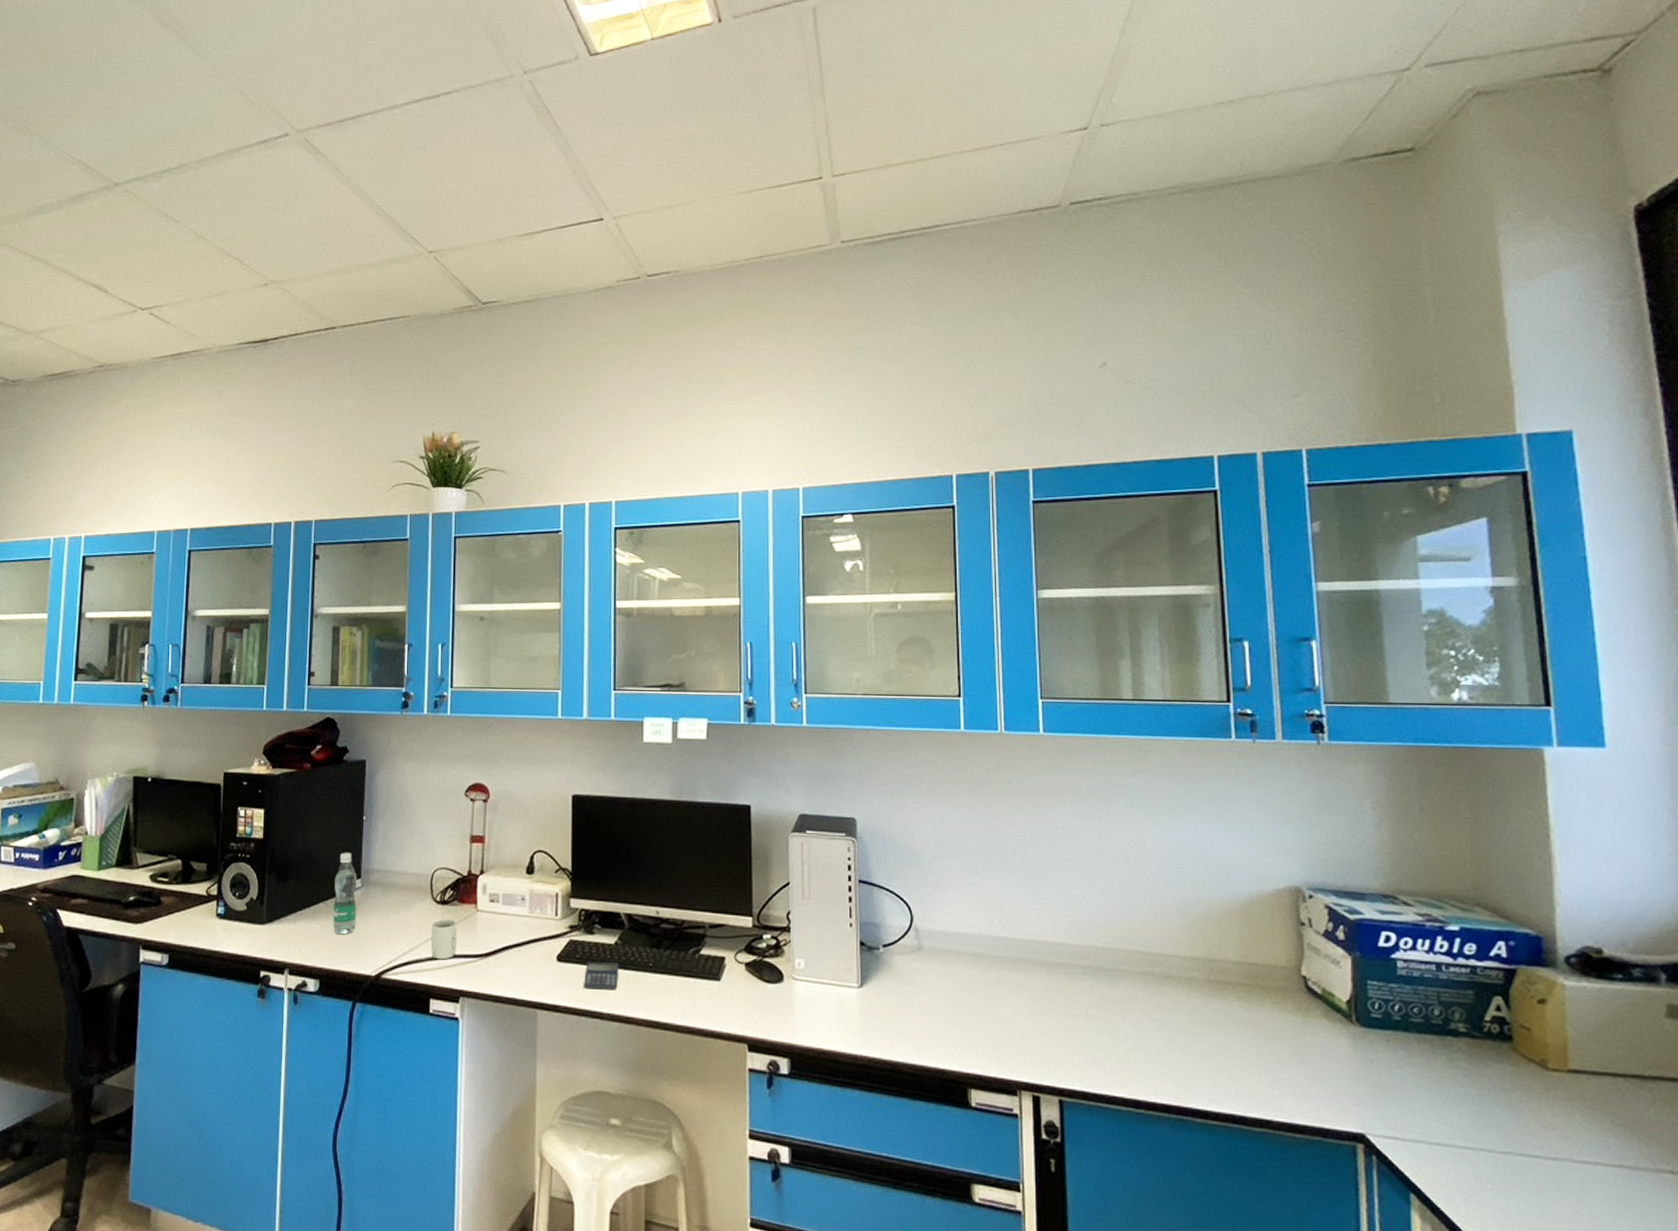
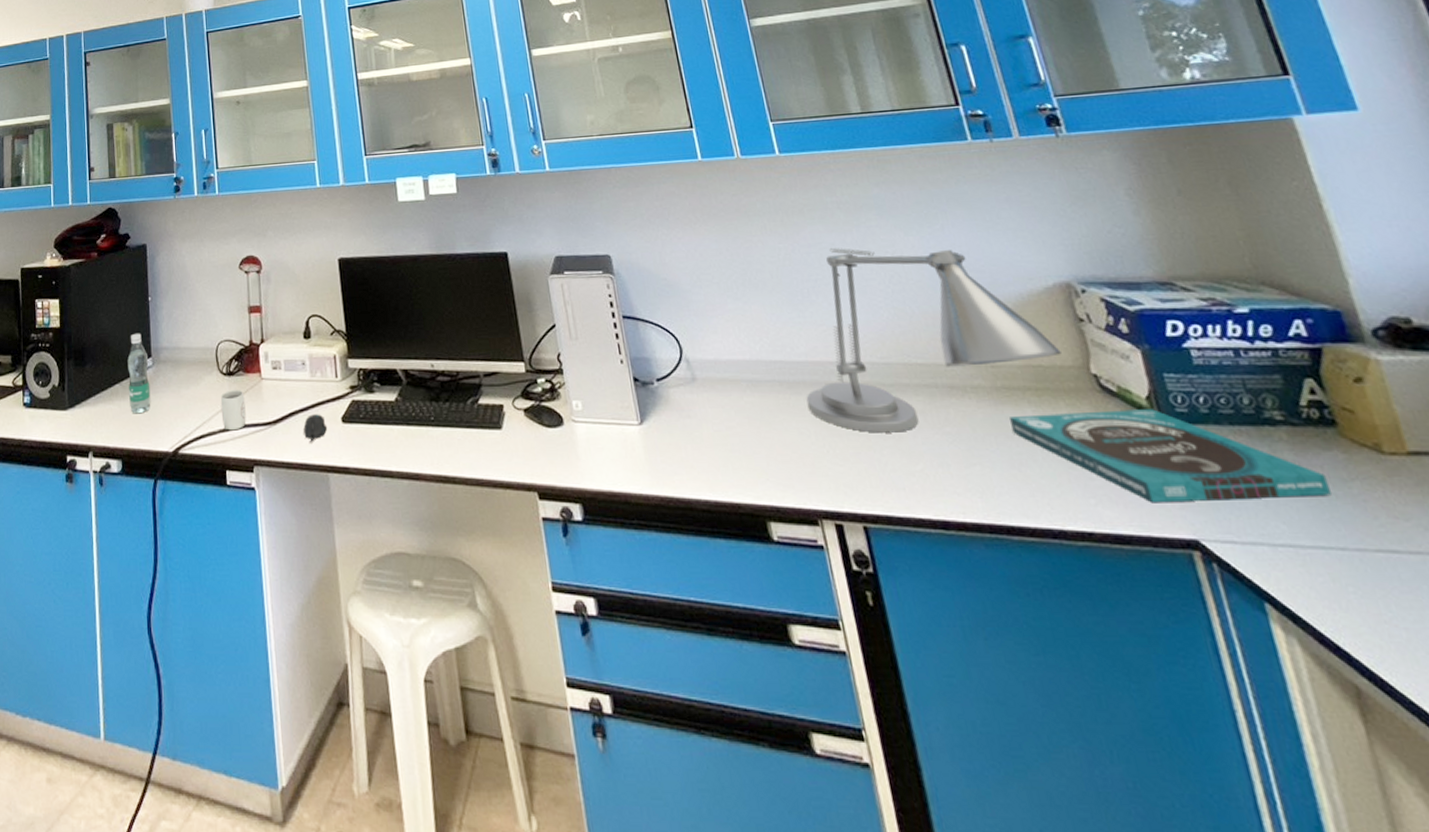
computer mouse: none [516,950,541,979] -> present [303,414,328,443]
calculator: present [584,961,620,990] -> none [370,419,403,448]
desk lamp: none [1026,831,1277,1015] -> present [806,247,1062,433]
product box: none [1217,1009,1492,1103] -> present [1010,409,1331,503]

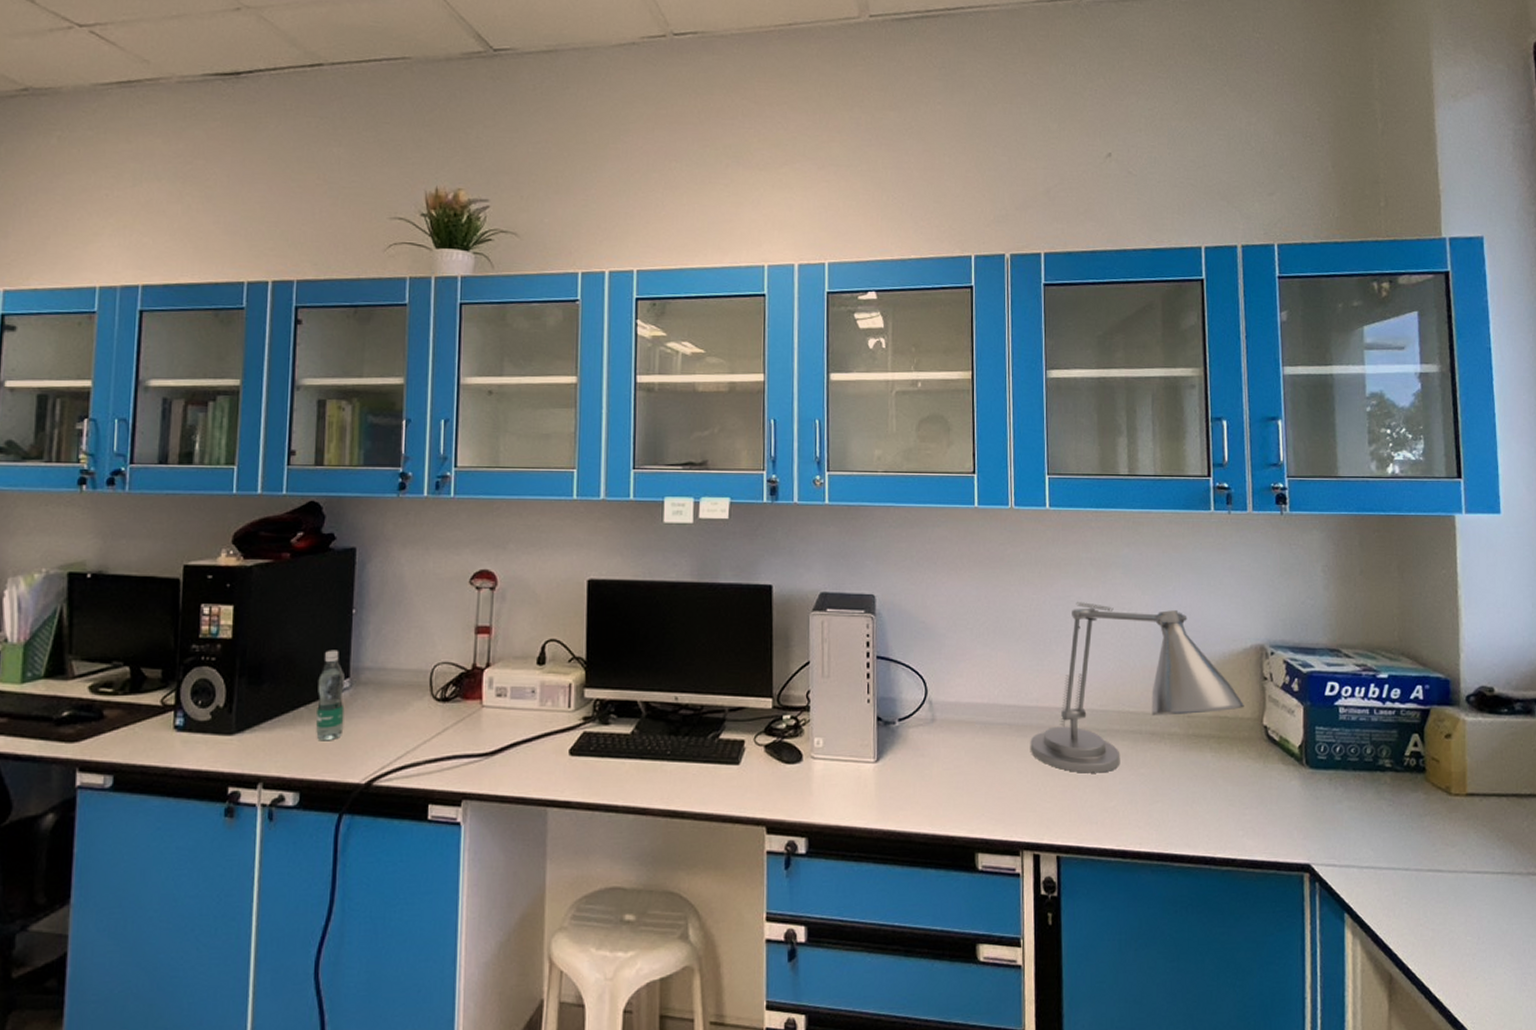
mug: present [220,390,246,431] -> none [429,718,460,762]
computer mouse: present [303,414,328,443] -> none [524,746,552,776]
product box: present [1010,409,1331,503] -> none [1193,756,1409,834]

